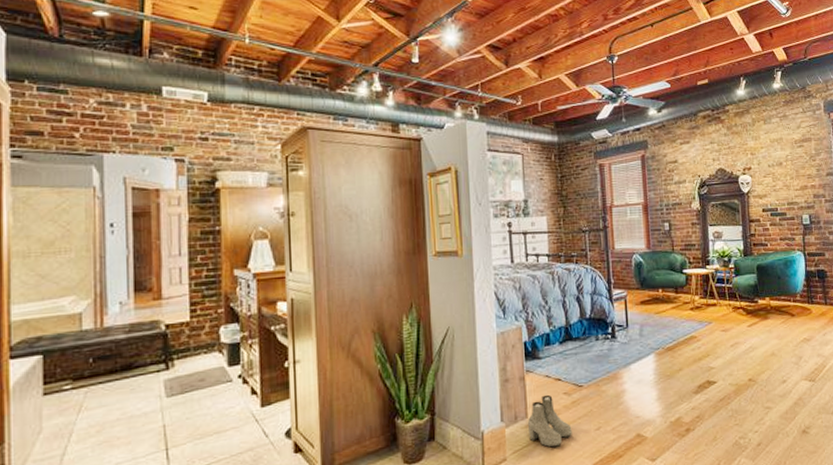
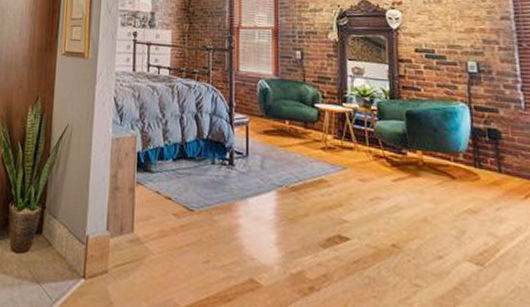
boots: present [527,394,572,448] -> none [132,211,178,271]

